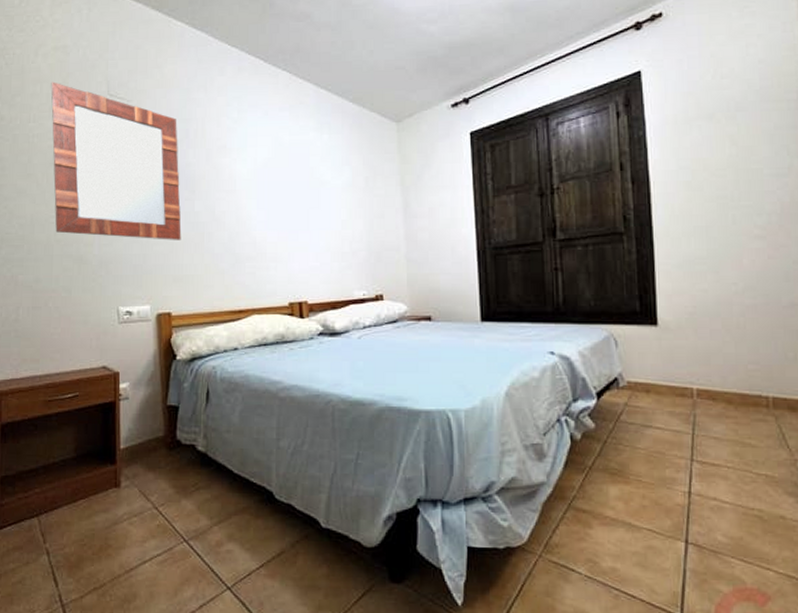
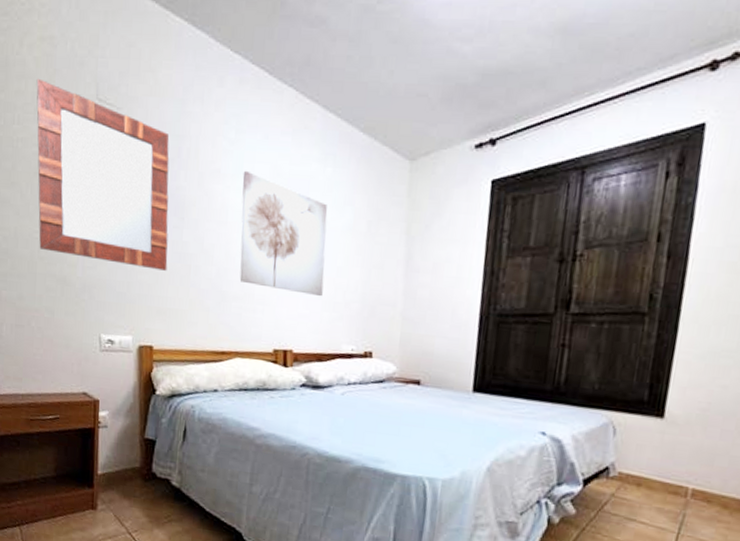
wall art: none [247,143,331,249] -> present [239,170,328,297]

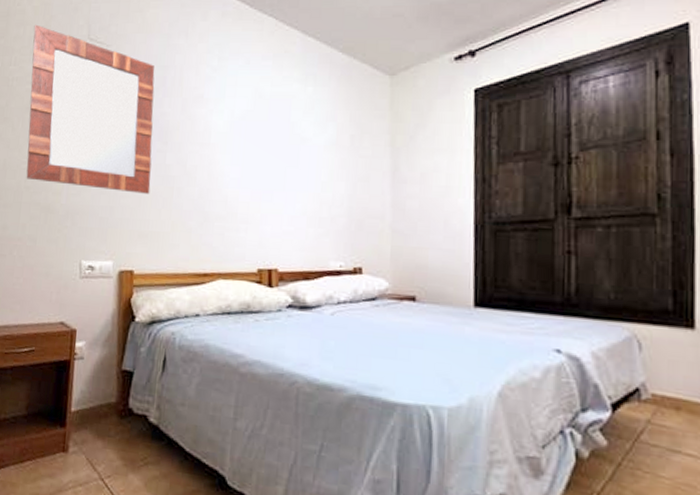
wall art: present [239,170,328,297] -> none [222,94,310,213]

